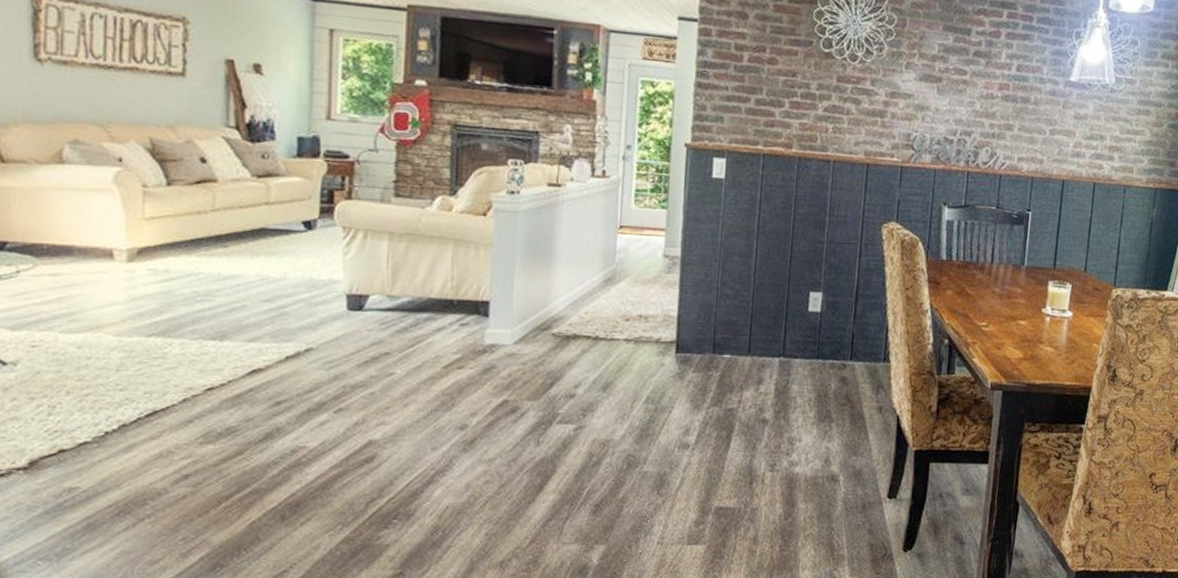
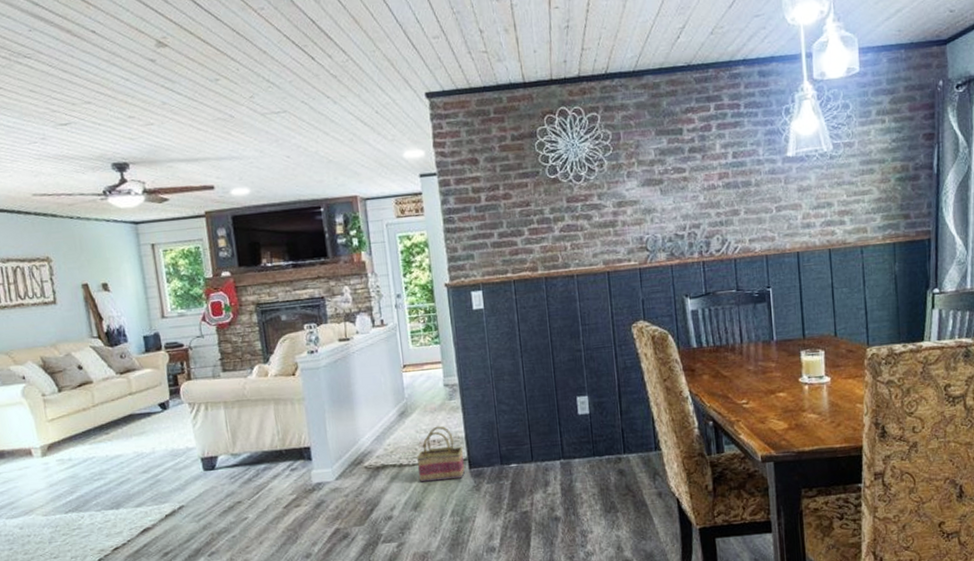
basket: none [616,300,673,363] -> present [416,426,465,483]

